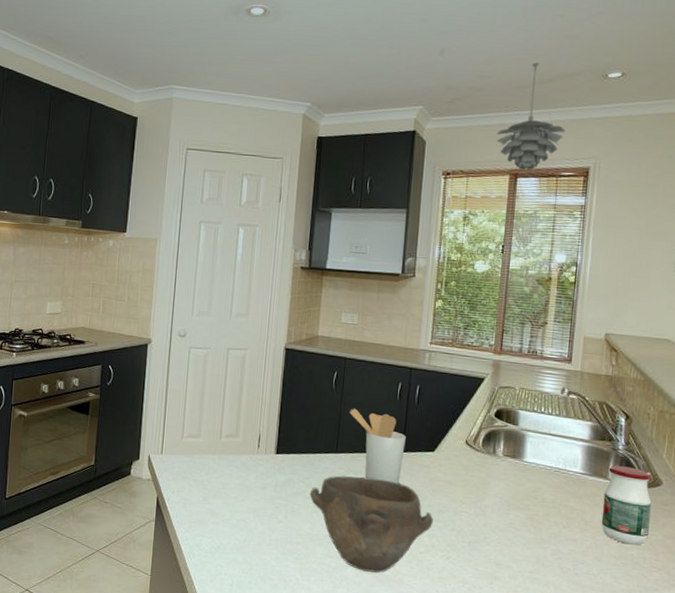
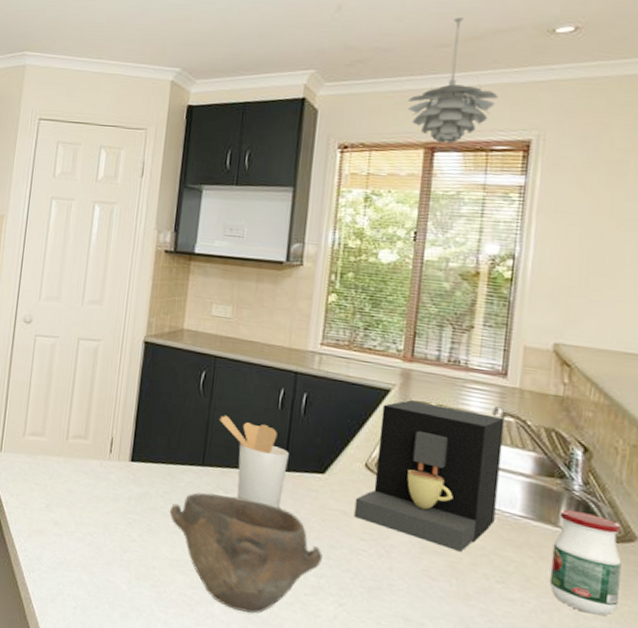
coffee maker: none [457,386,570,506] -> present [353,400,505,552]

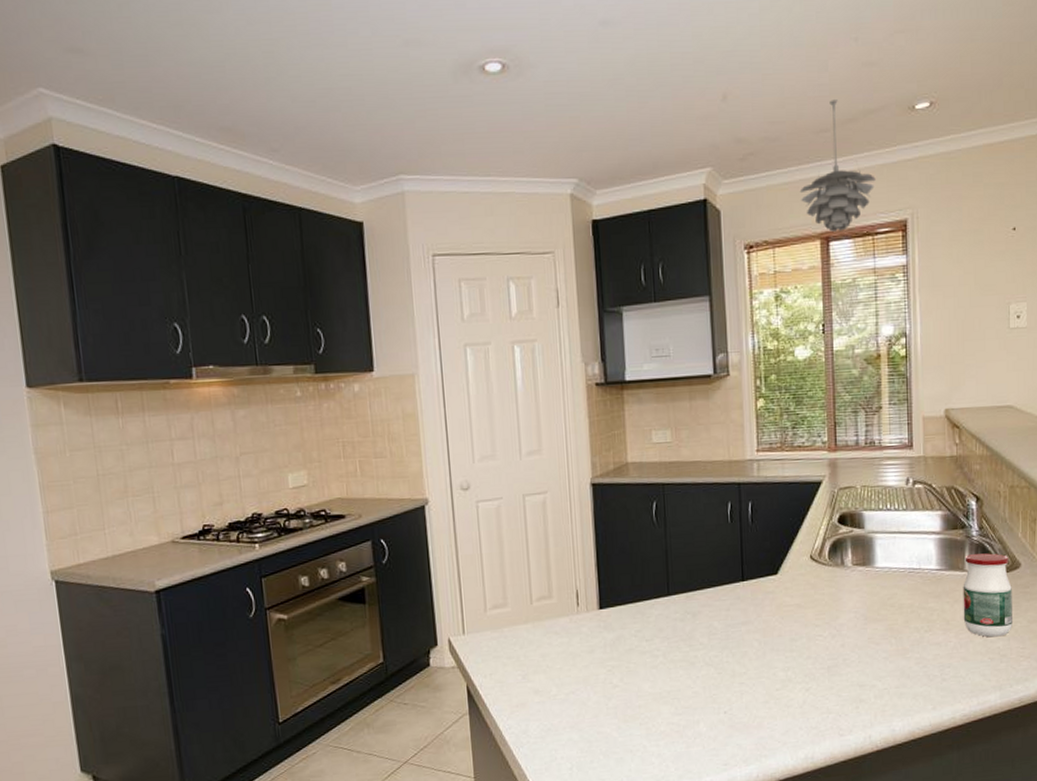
bowl: present [169,492,323,614] -> none [644,616,786,723]
utensil holder: present [220,415,289,509] -> none [677,540,745,618]
coffee maker: present [353,400,505,552] -> none [806,486,918,614]

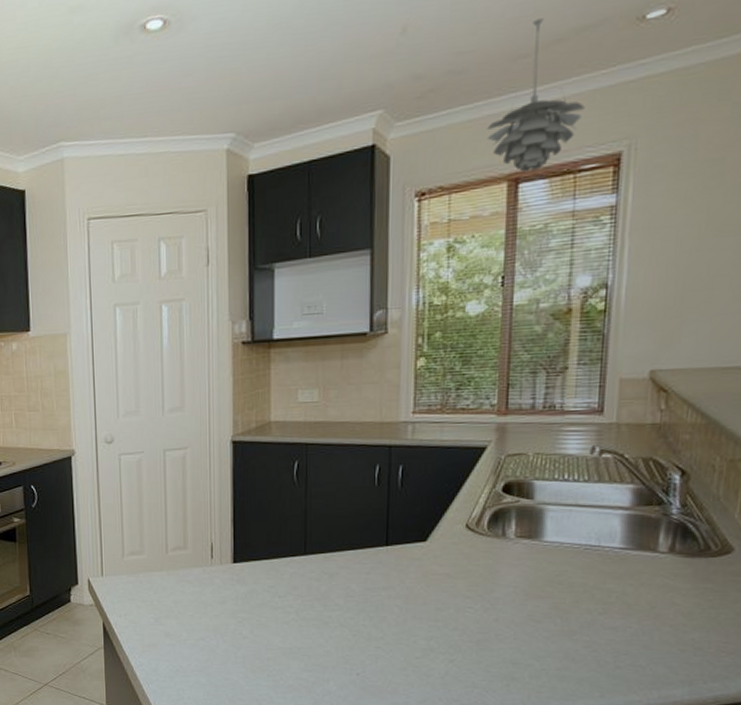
jar: present [963,553,1012,638] -> none [649,534,719,627]

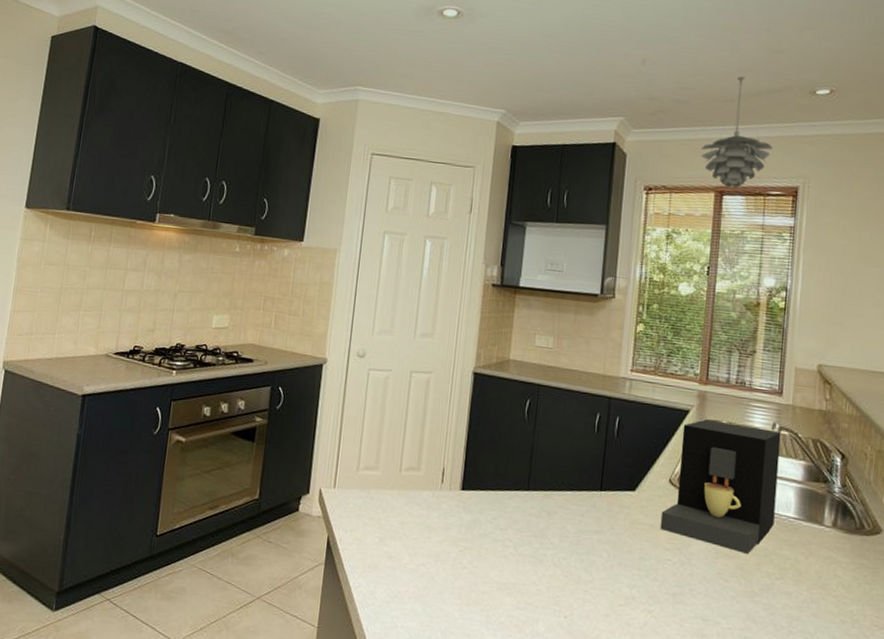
coffee maker: none [458,453,603,592] -> present [660,419,781,554]

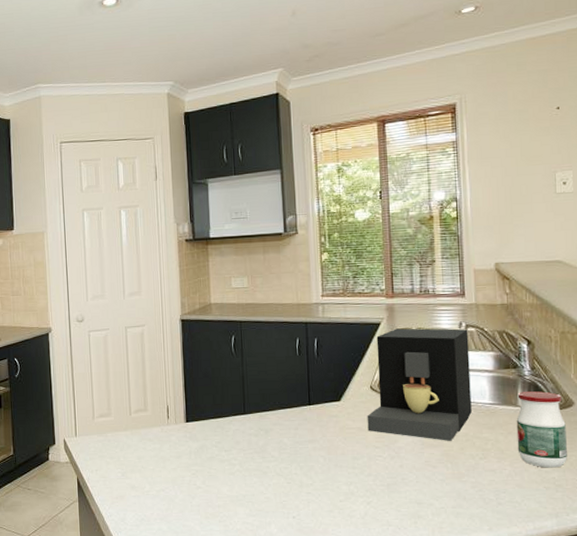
pendant light: present [701,76,773,188] -> none [358,9,426,115]
jar: none [817,510,871,601] -> present [516,391,567,468]

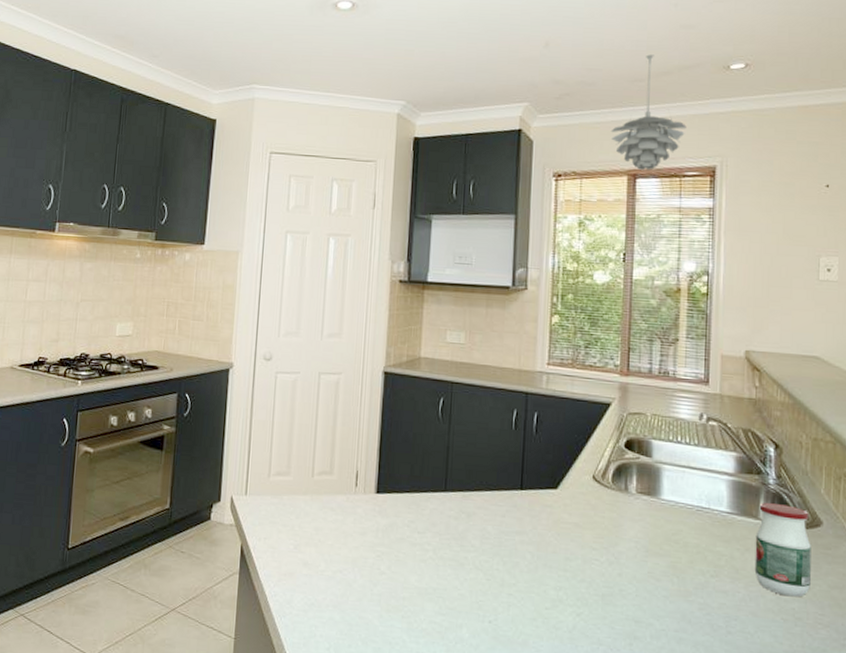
pendant light: none [358,9,426,115] -> present [611,54,687,170]
coffee maker: present [367,328,472,441] -> none [585,412,709,551]

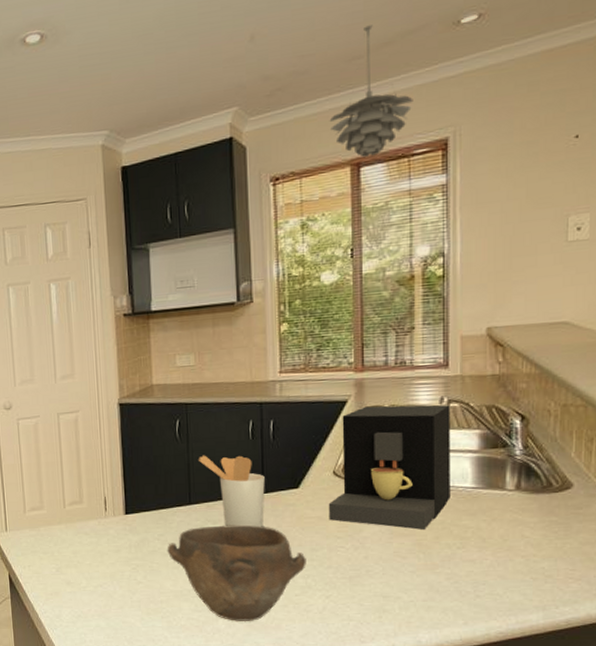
bowl: none [416,518,560,634] -> present [167,524,306,622]
utensil holder: none [459,439,524,527] -> present [199,455,265,527]
coffee maker: none [585,412,709,551] -> present [328,404,451,530]
jar: present [754,503,811,598] -> none [502,472,561,557]

